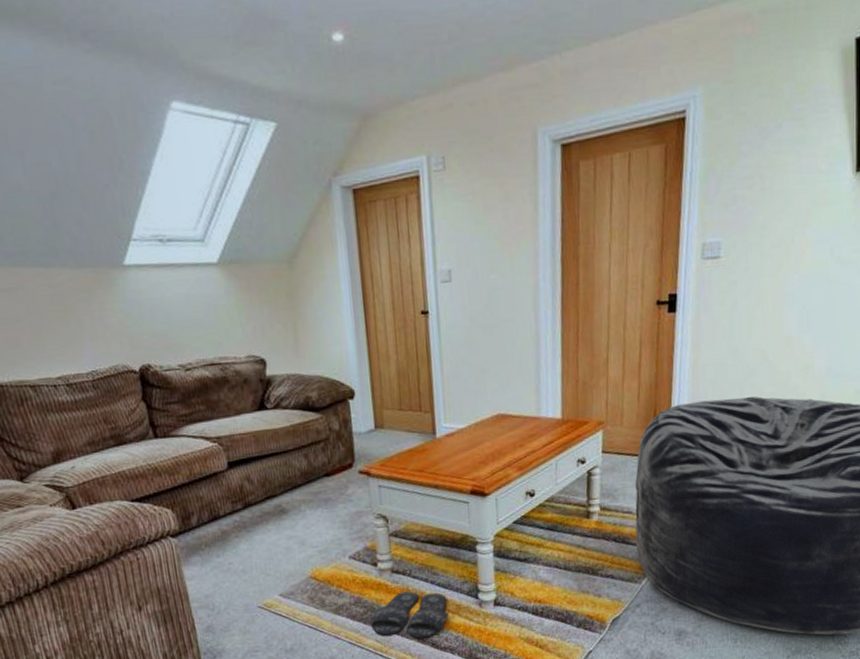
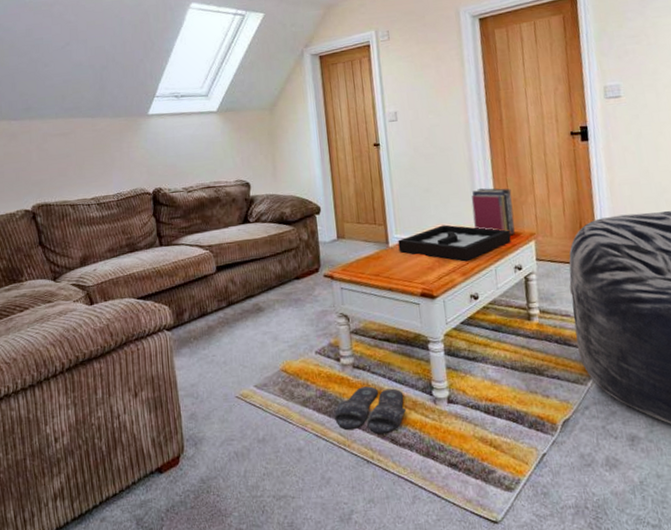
decorative tray: none [447,412,576,455] -> present [398,225,511,262]
books: none [535,368,582,425] -> present [471,188,515,236]

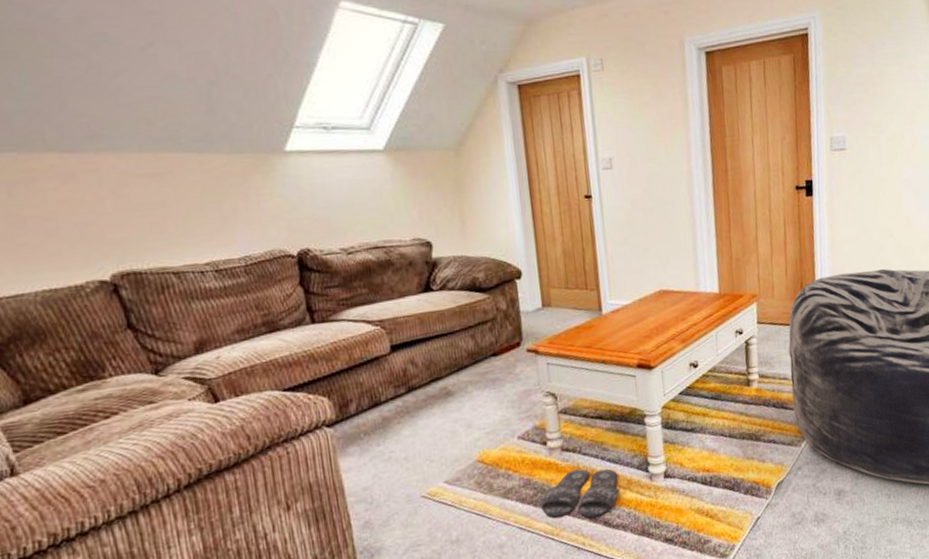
decorative tray: present [398,225,511,262] -> none [612,288,733,328]
books: present [471,188,515,236] -> none [693,246,737,299]

